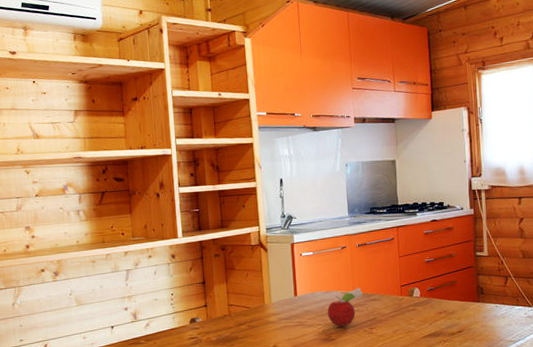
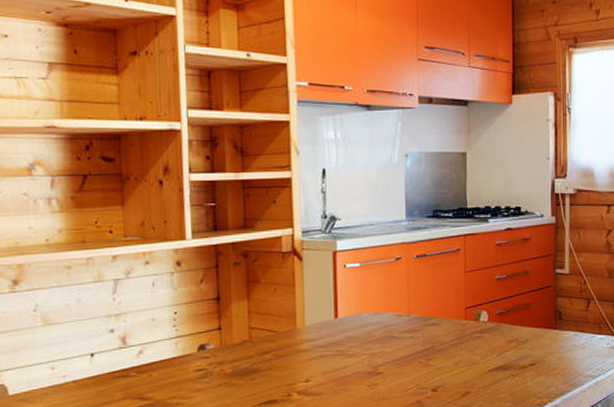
fruit: present [327,288,363,327] -> none [374,309,419,357]

